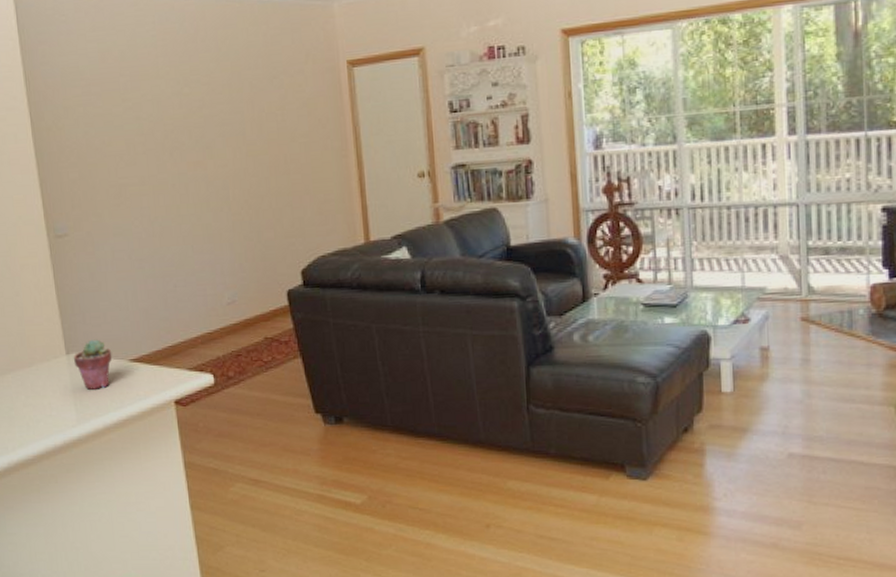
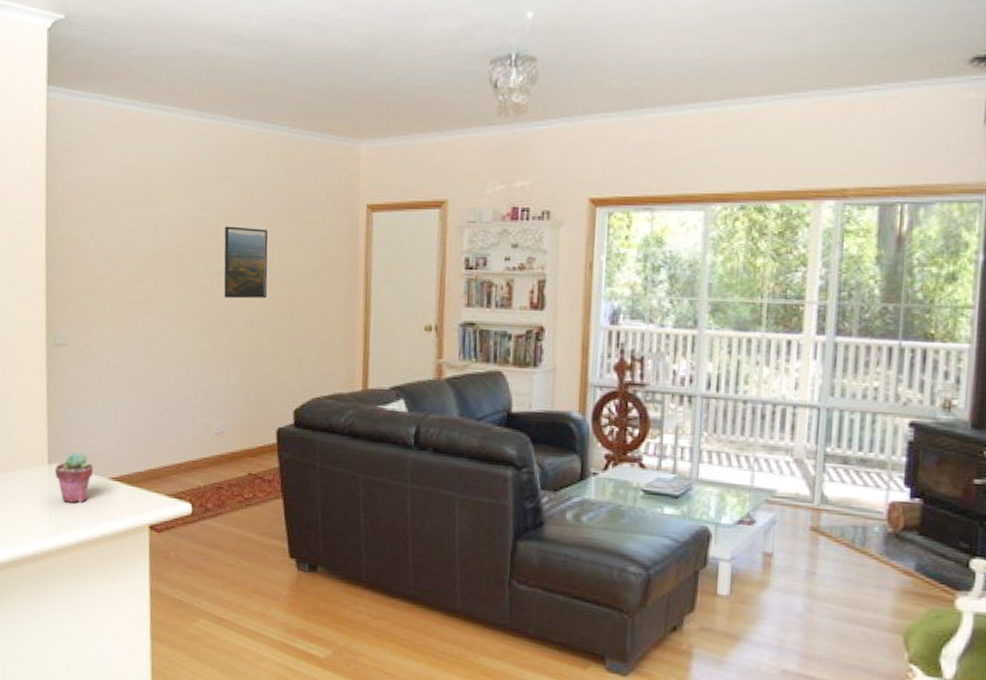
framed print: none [210,96,260,170] -> present [223,226,268,299]

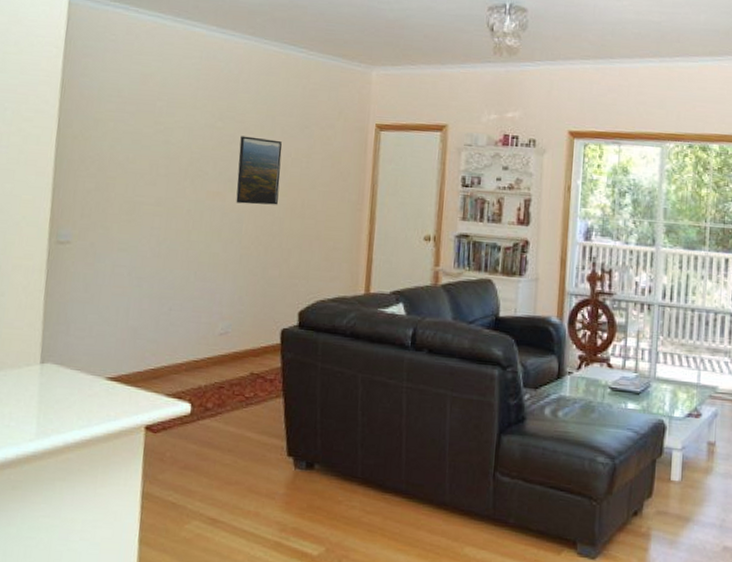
potted succulent: present [55,452,94,503] -> none [47,351,90,404]

